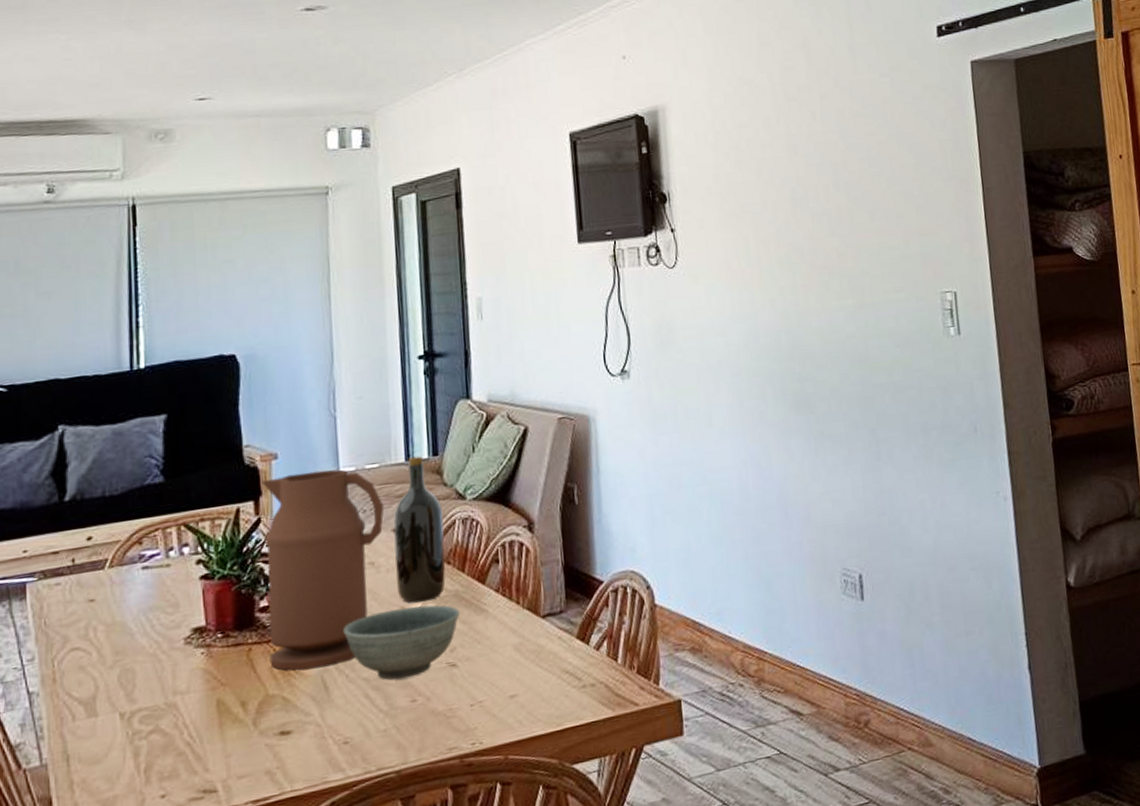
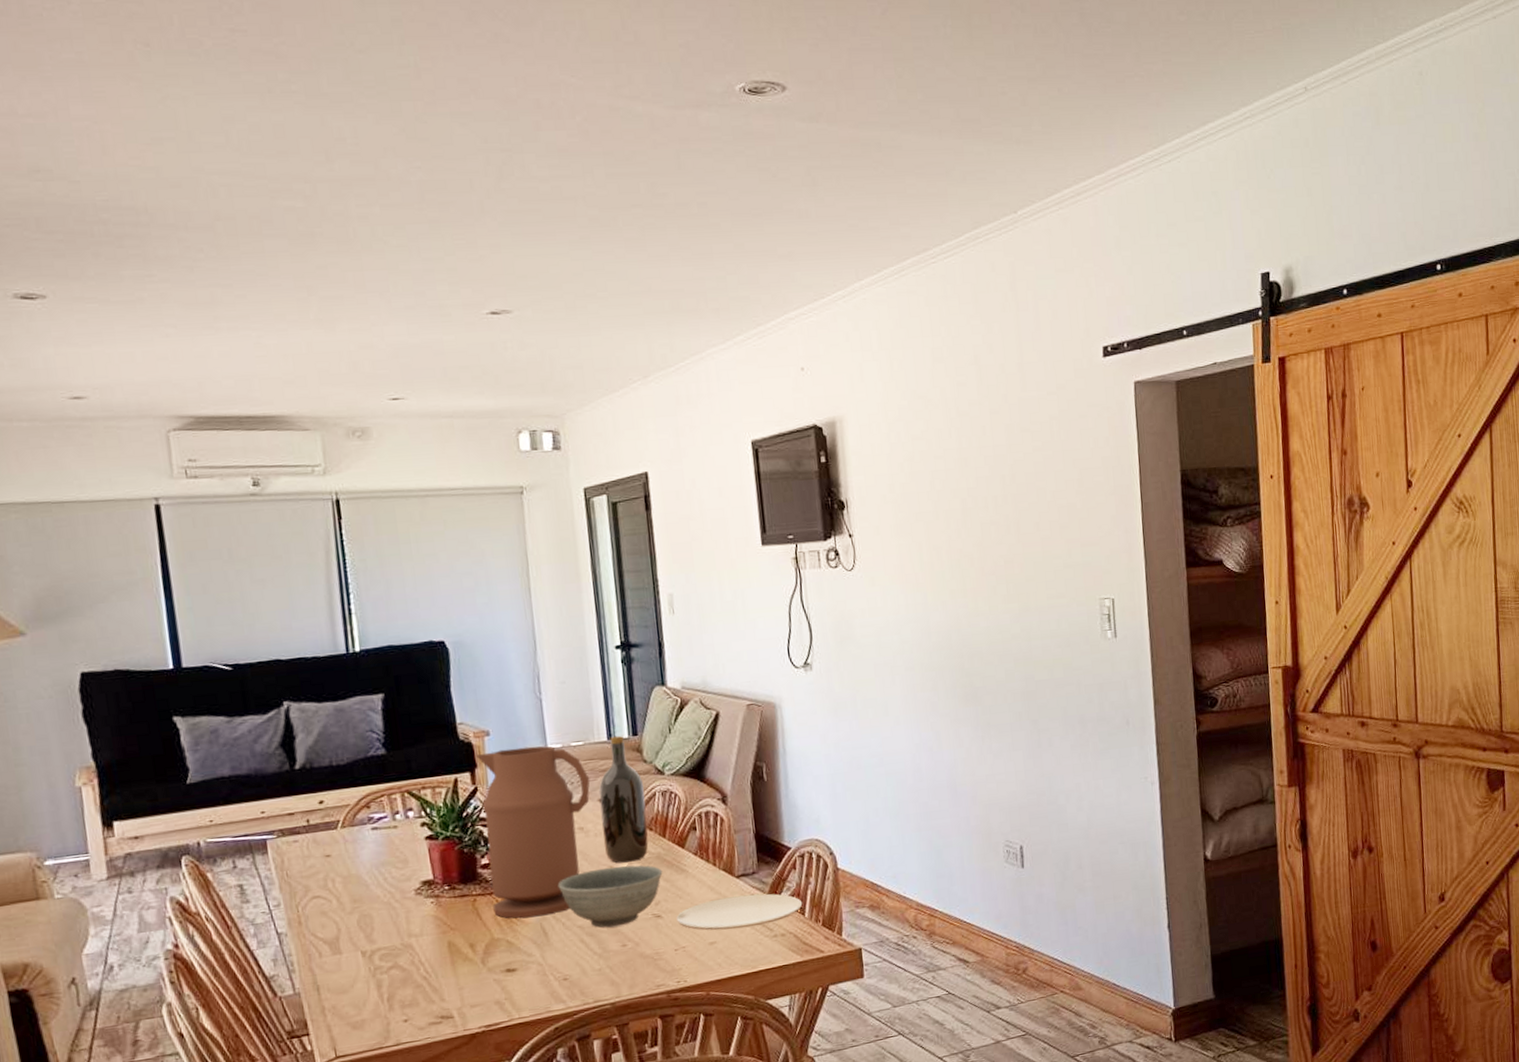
plate: none [473,636,616,682] -> present [676,893,803,931]

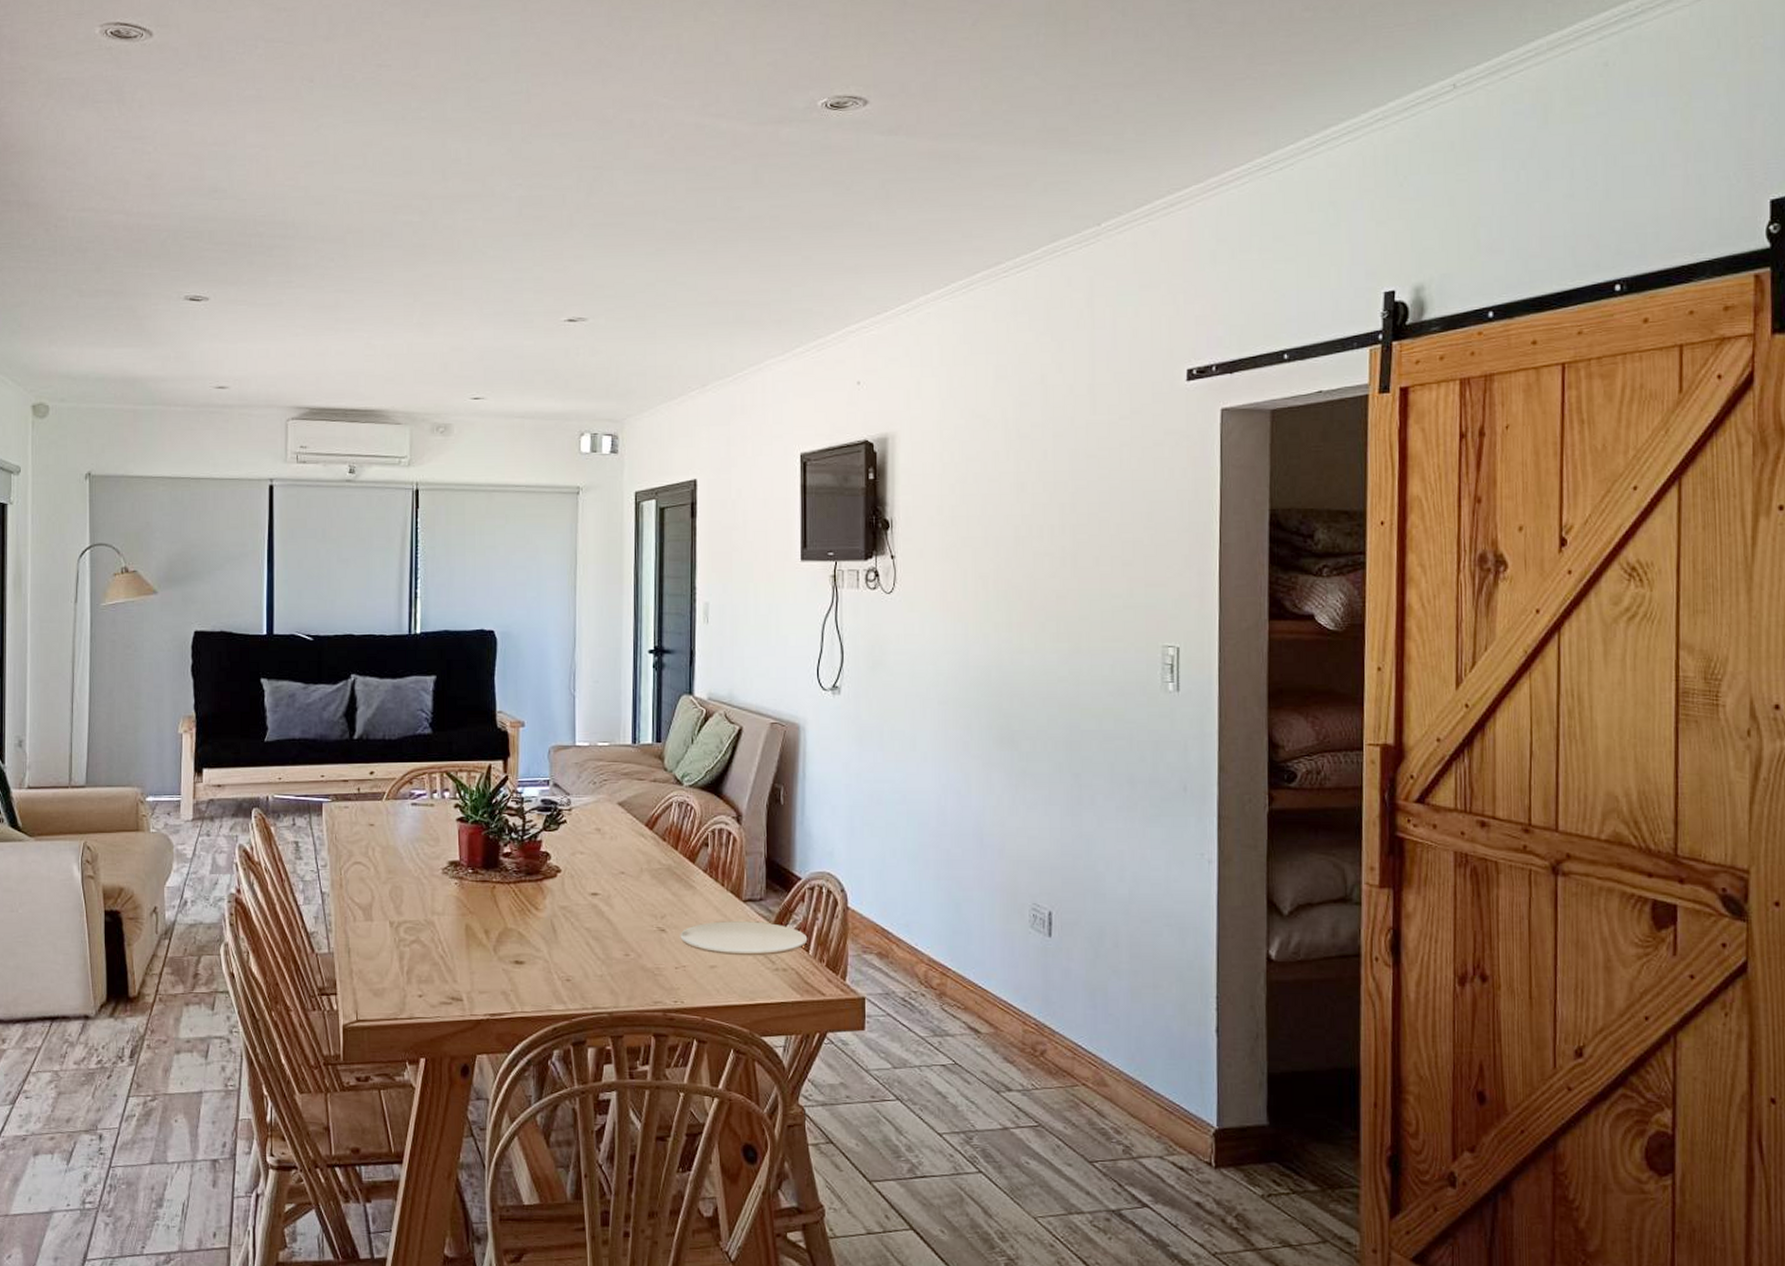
water jug: present [476,745,591,918] -> none [509,742,612,913]
bowl: present [557,865,663,928] -> none [571,872,671,934]
wine bottle: present [598,736,649,863] -> none [618,741,662,870]

